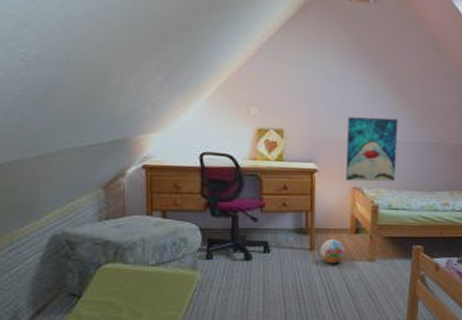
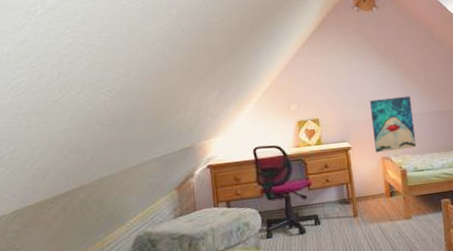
ball: present [320,238,346,264] -> none [362,203,385,227]

